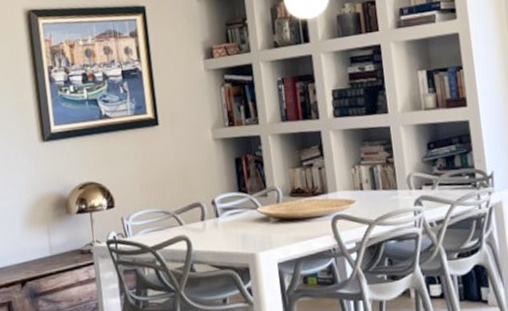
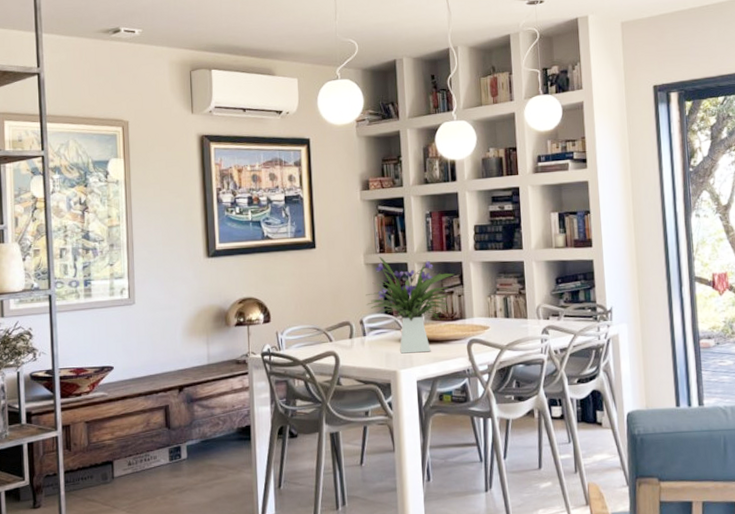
flower arrangement: none [215,130,313,235] -> present [365,256,455,354]

